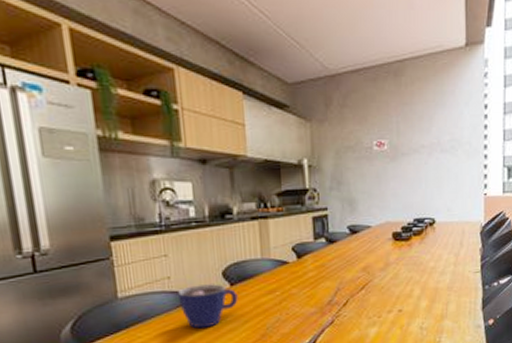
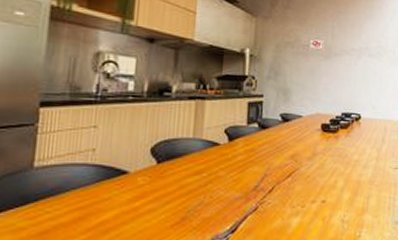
cup: present [178,284,238,329] -> none [99,160,163,207]

